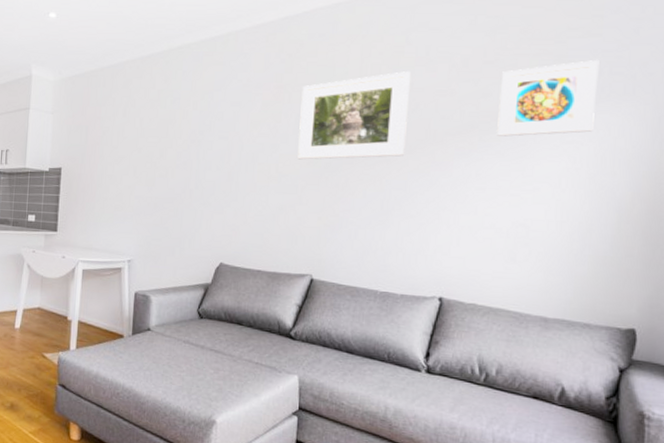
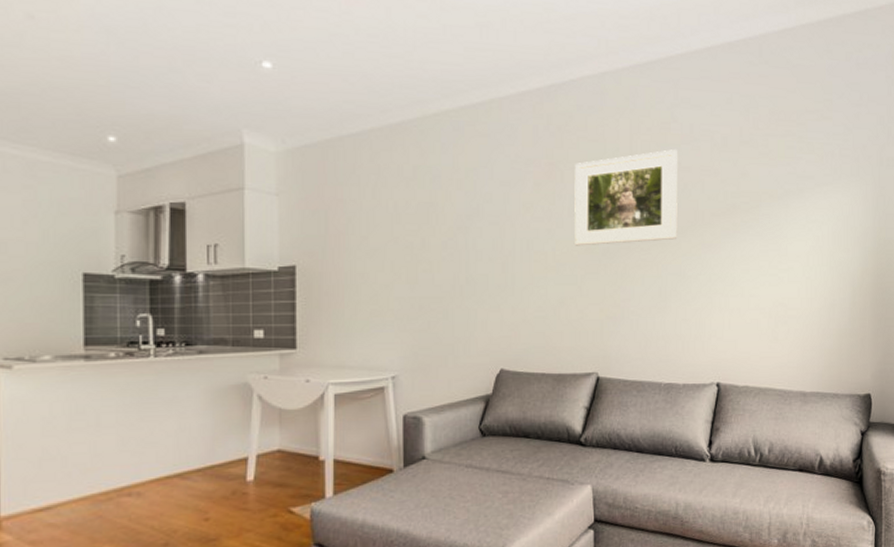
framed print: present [497,59,600,137] -> none [755,141,831,217]

